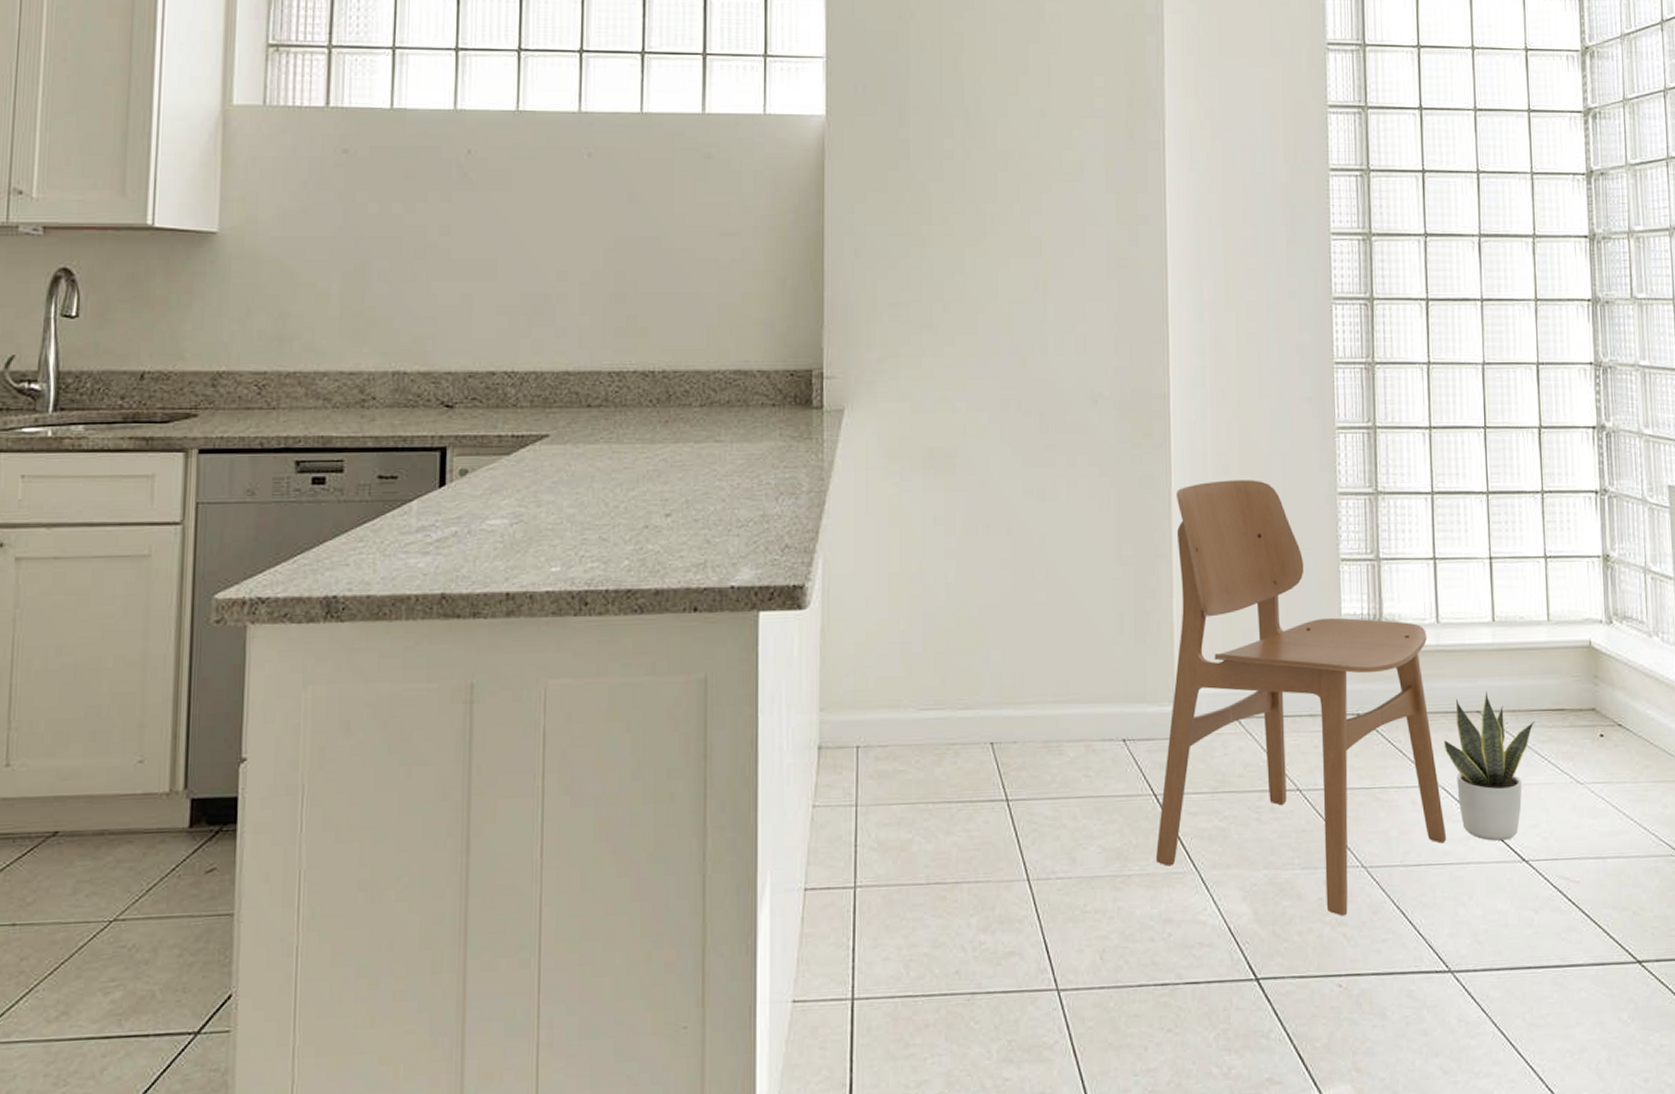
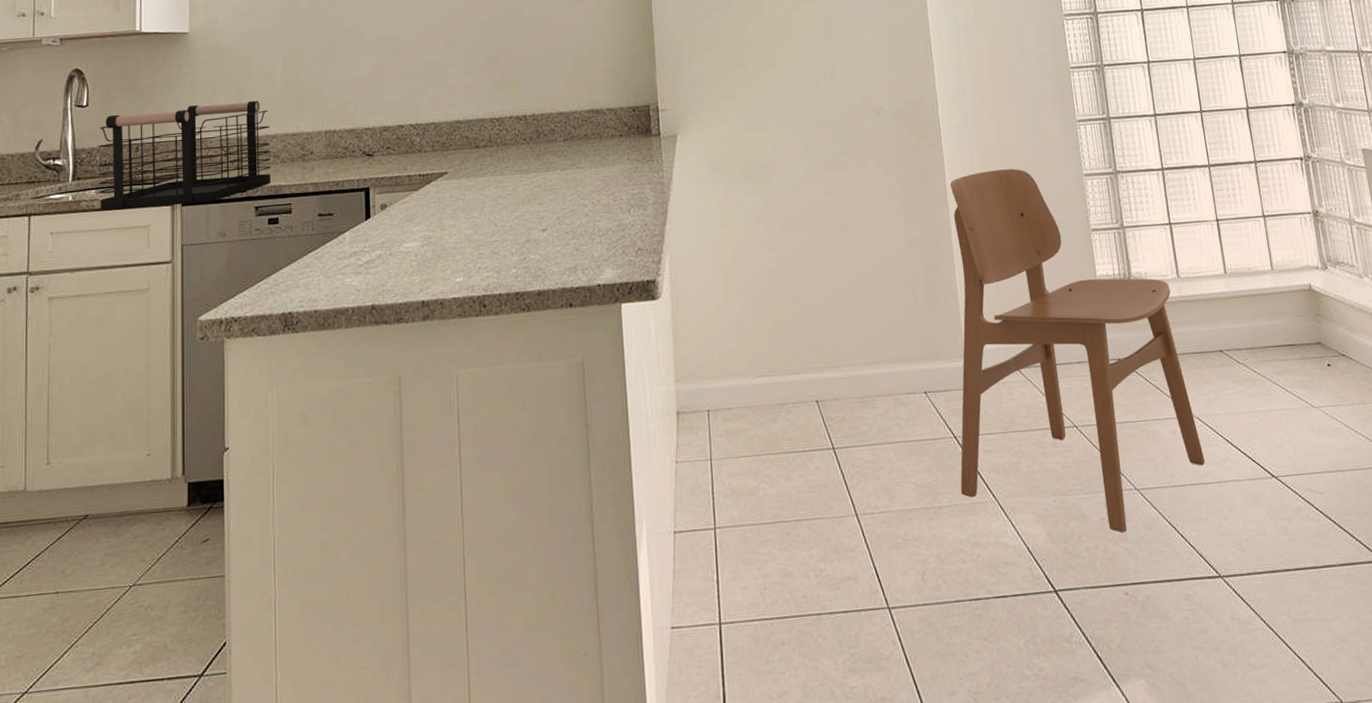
dish rack: none [87,326,320,453] -> present [97,100,271,211]
potted plant: present [1443,691,1535,841] -> none [1194,333,1270,461]

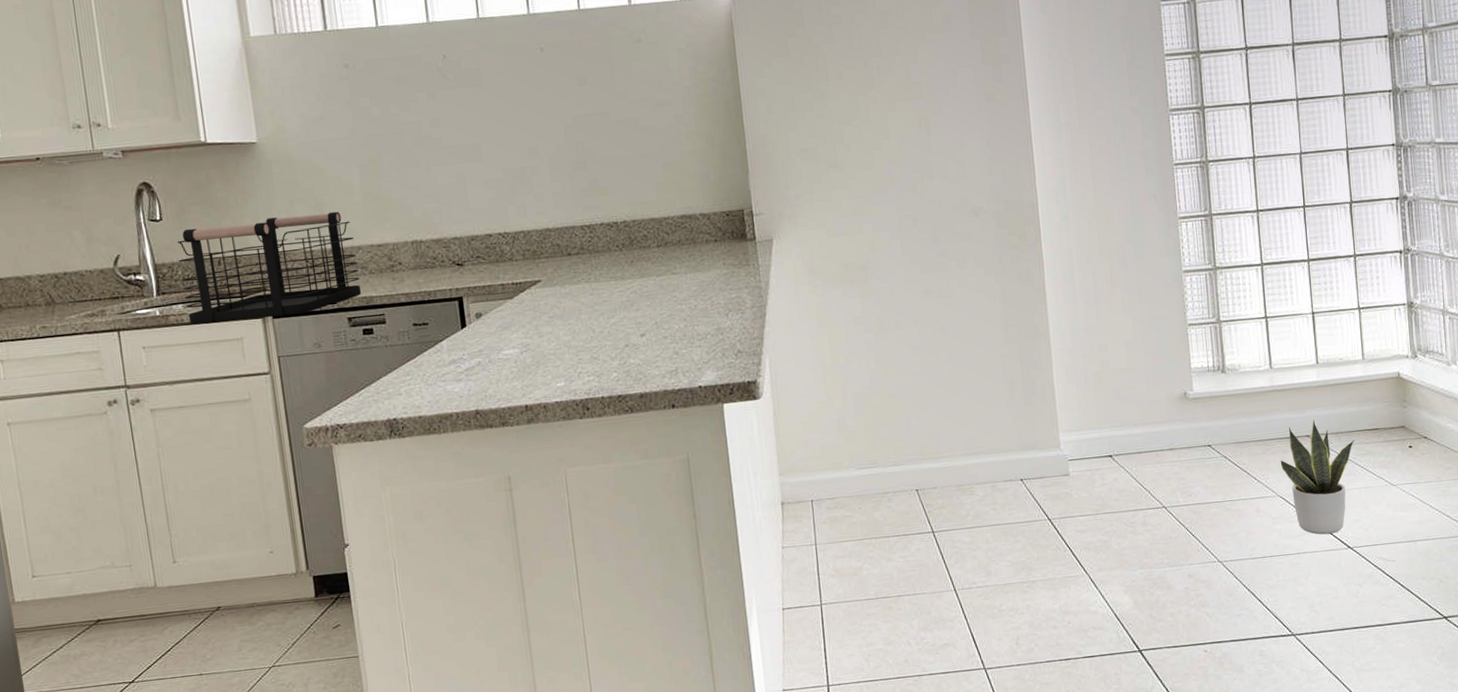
dining chair: present [950,168,1206,533] -> none [1049,266,1286,600]
potted plant: none [1194,333,1270,461] -> present [1280,419,1355,535]

